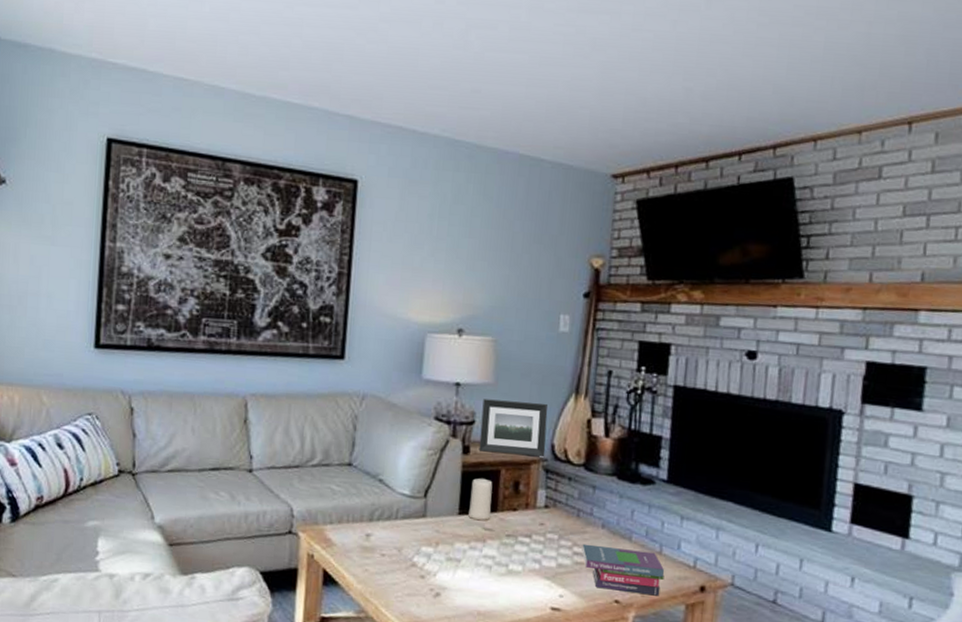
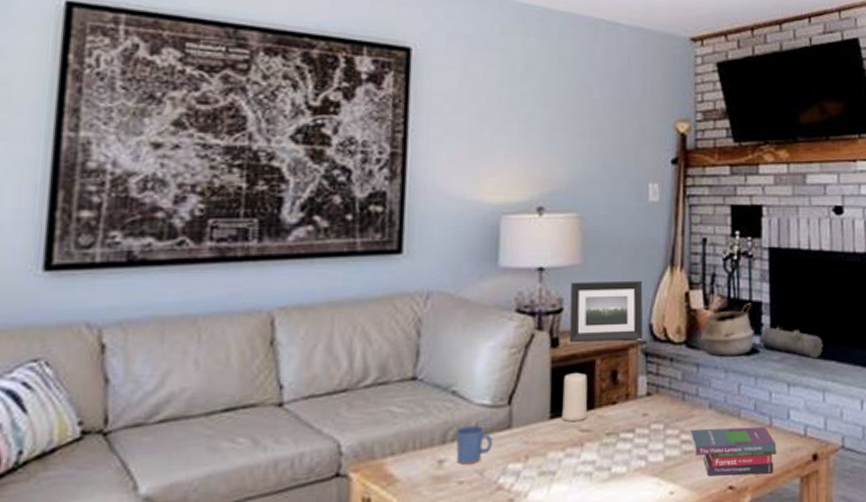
mug: none [380,510,410,542] -> present [456,426,492,465]
woven basket: none [600,433,652,484] -> present [699,303,754,356]
decorative log: none [657,461,722,497] -> present [761,327,823,359]

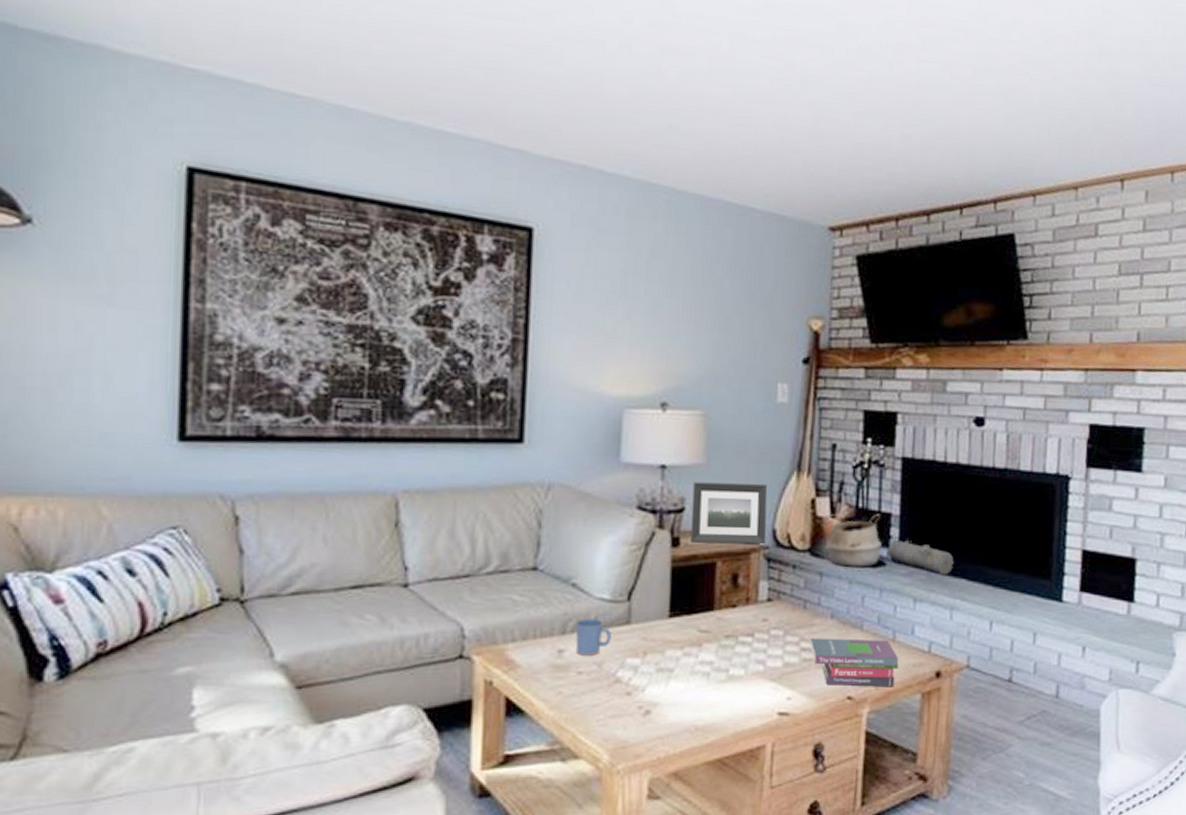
candle: present [562,372,588,422] -> none [681,573,708,622]

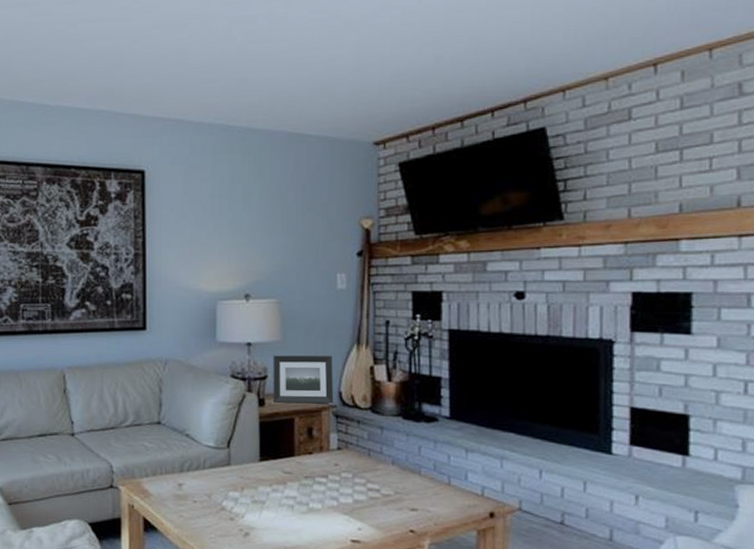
mug: present [575,619,611,656] -> none [191,461,216,489]
books: present [810,637,899,687] -> none [375,480,455,524]
woven basket: present [825,513,882,567] -> none [383,377,434,422]
decorative log: present [888,540,954,575] -> none [440,400,501,430]

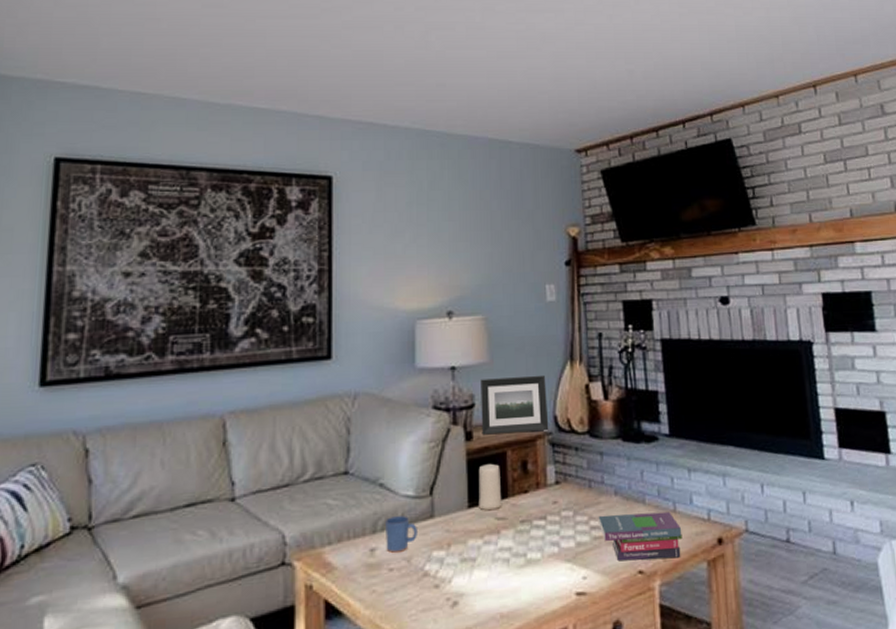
mug: none [191,461,216,489] -> present [386,516,417,553]
candle: none [269,426,289,466] -> present [478,463,502,511]
books: none [375,480,455,524] -> present [598,511,683,561]

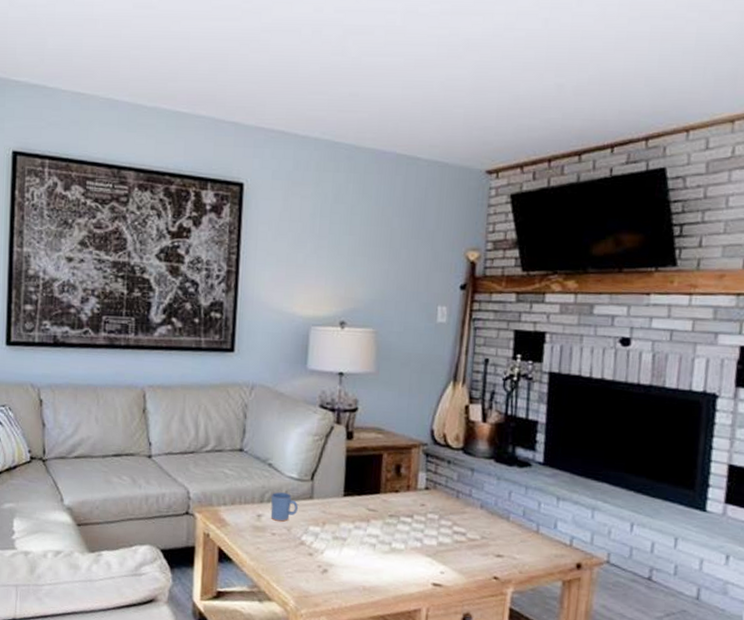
candle: present [478,463,502,511] -> none [353,462,376,502]
picture frame: present [480,375,549,435] -> none [362,387,428,442]
books: present [598,511,683,561] -> none [461,523,542,573]

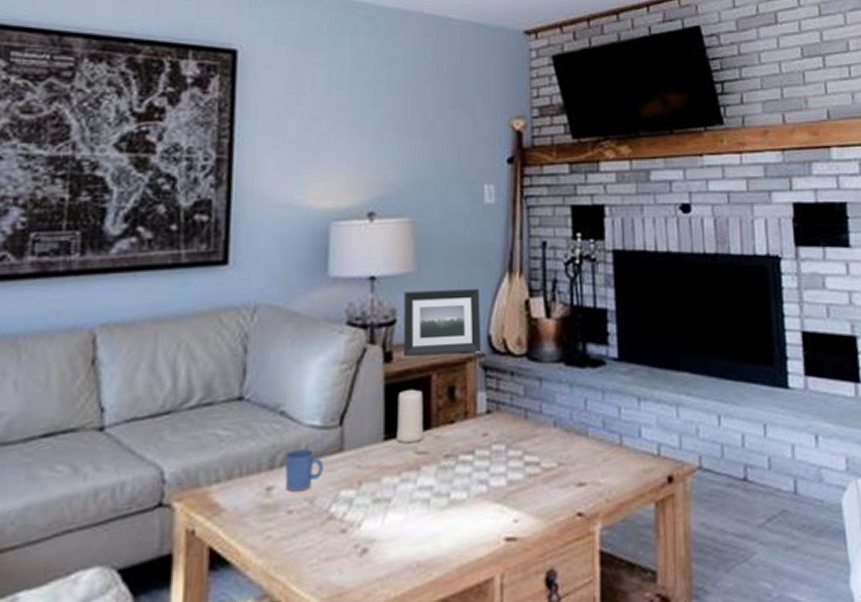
candle: none [353,462,376,502] -> present [397,389,424,444]
picture frame: none [362,387,428,442] -> present [403,288,482,356]

